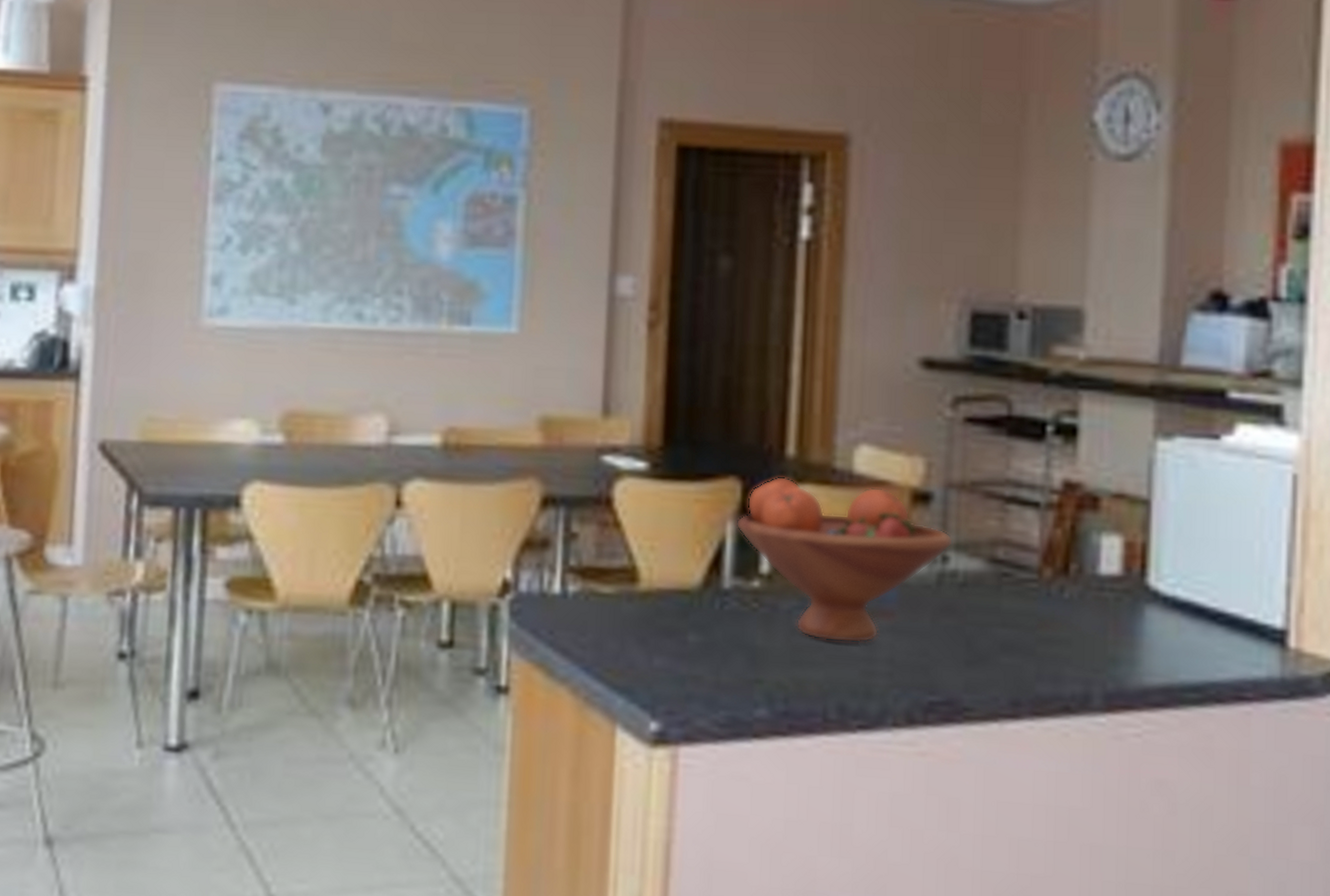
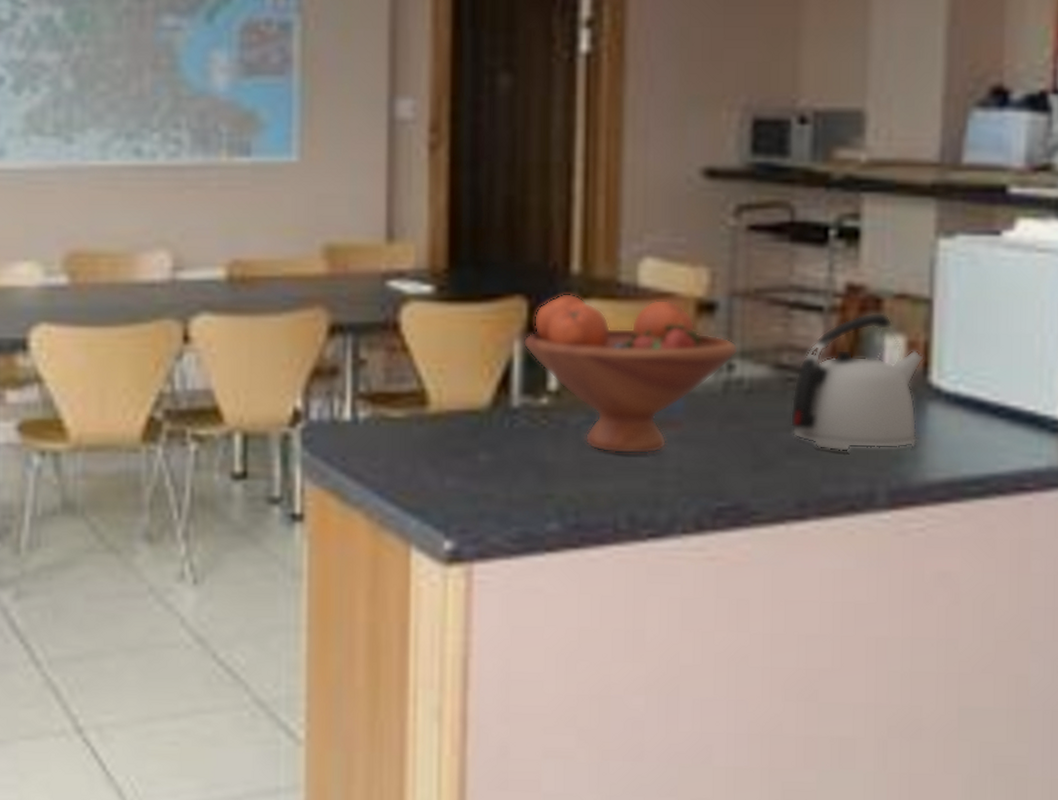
kettle: none [1004,510,1142,650] -> present [790,312,924,451]

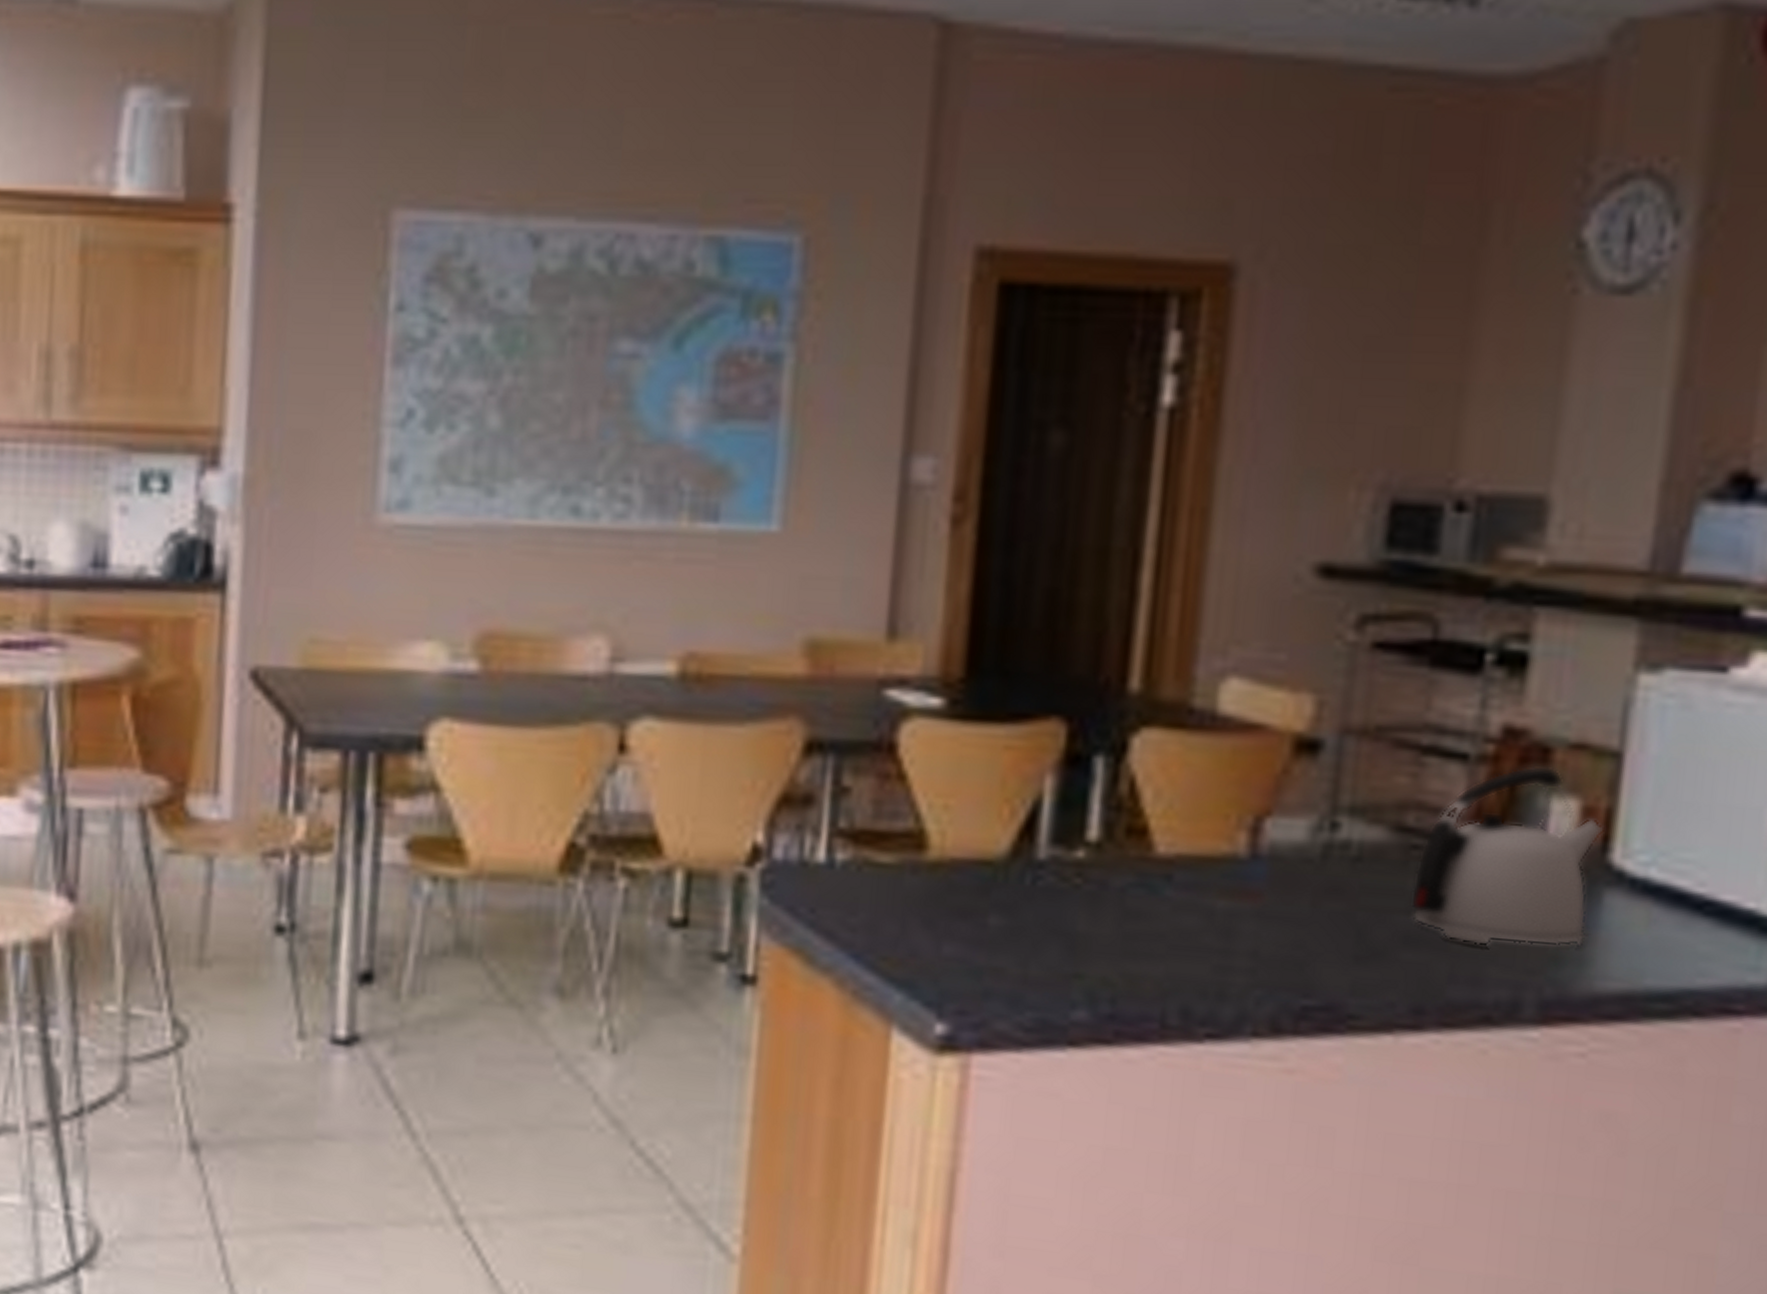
fruit bowl: present [523,293,739,454] -> none [1057,717,1348,931]

